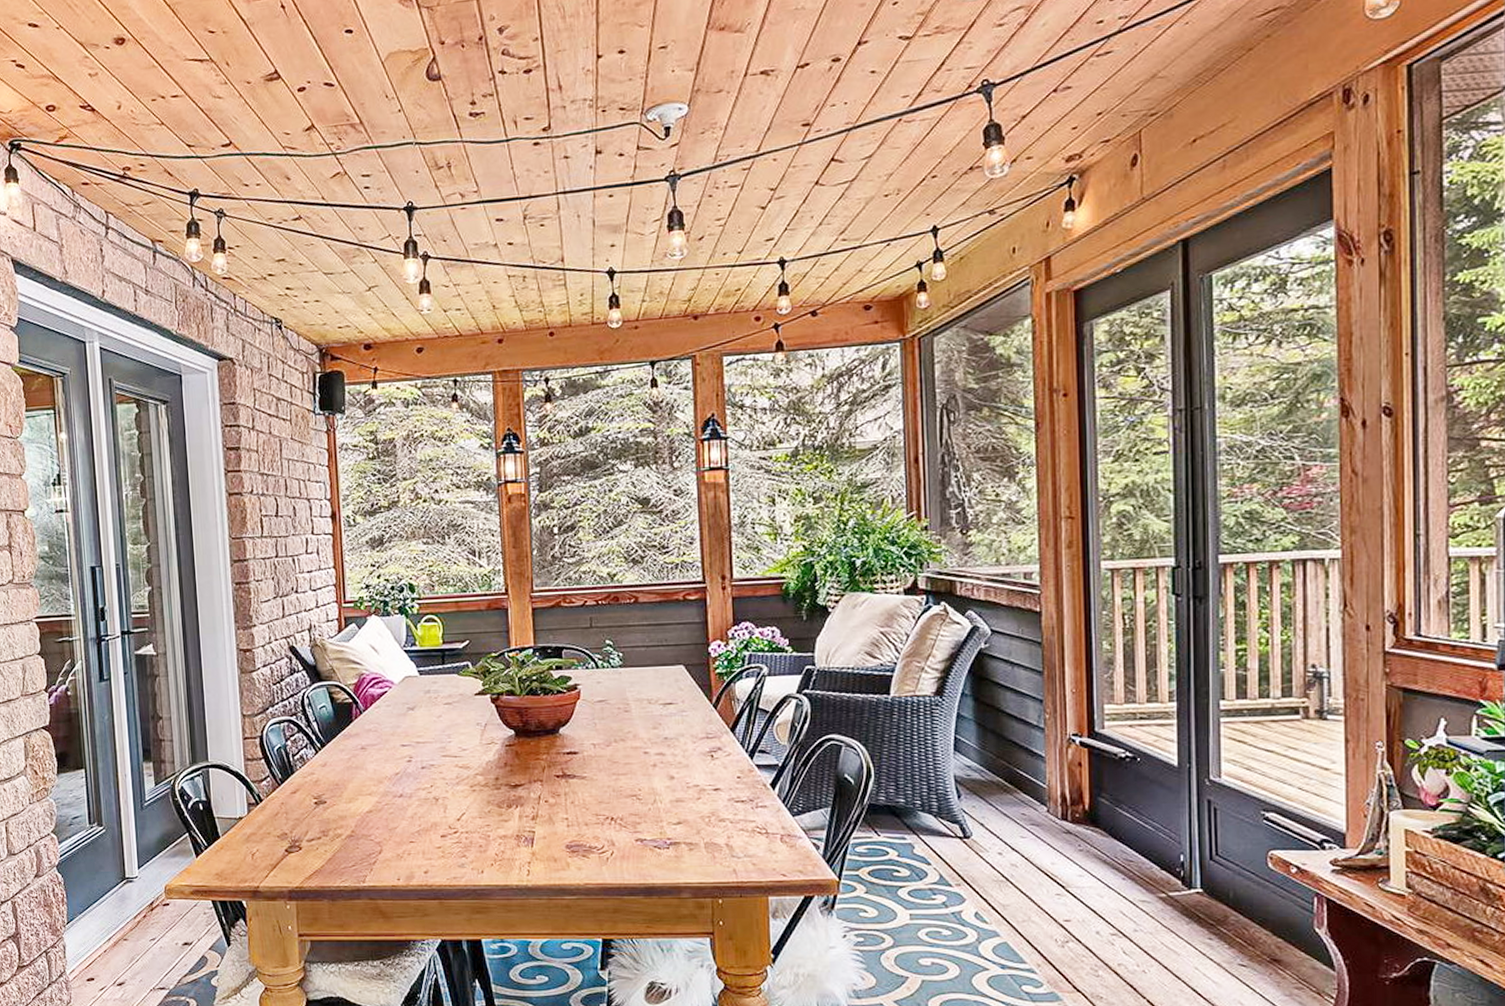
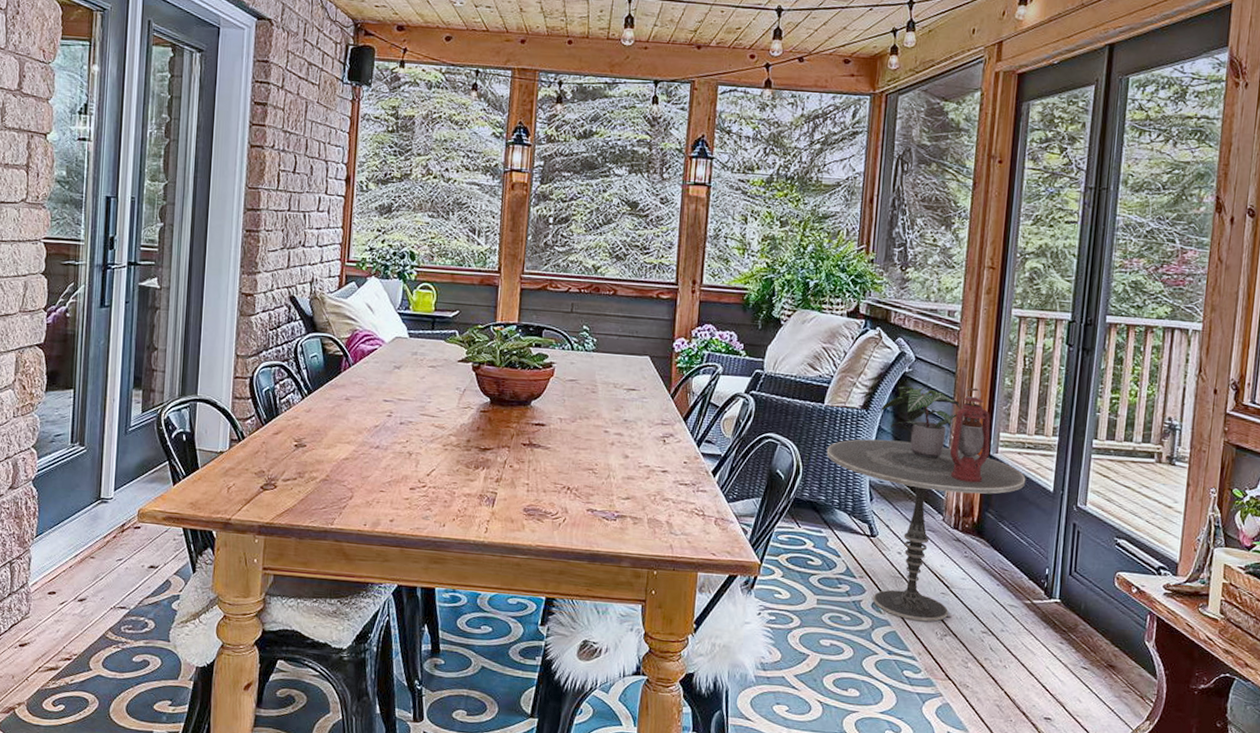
side table: none [899,726,1143,927] -> present [826,439,1026,622]
potted plant: none [957,664,1052,743] -> present [880,386,960,459]
lantern: none [1045,657,1095,766] -> present [949,388,991,483]

